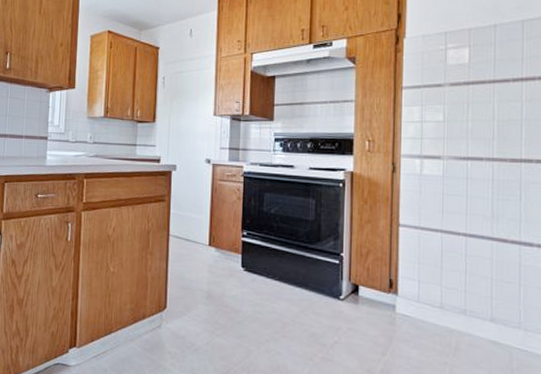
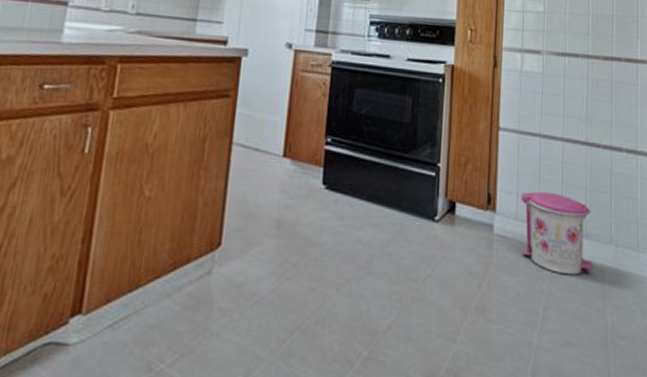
trash can: none [423,279,501,353] -> present [521,191,594,275]

